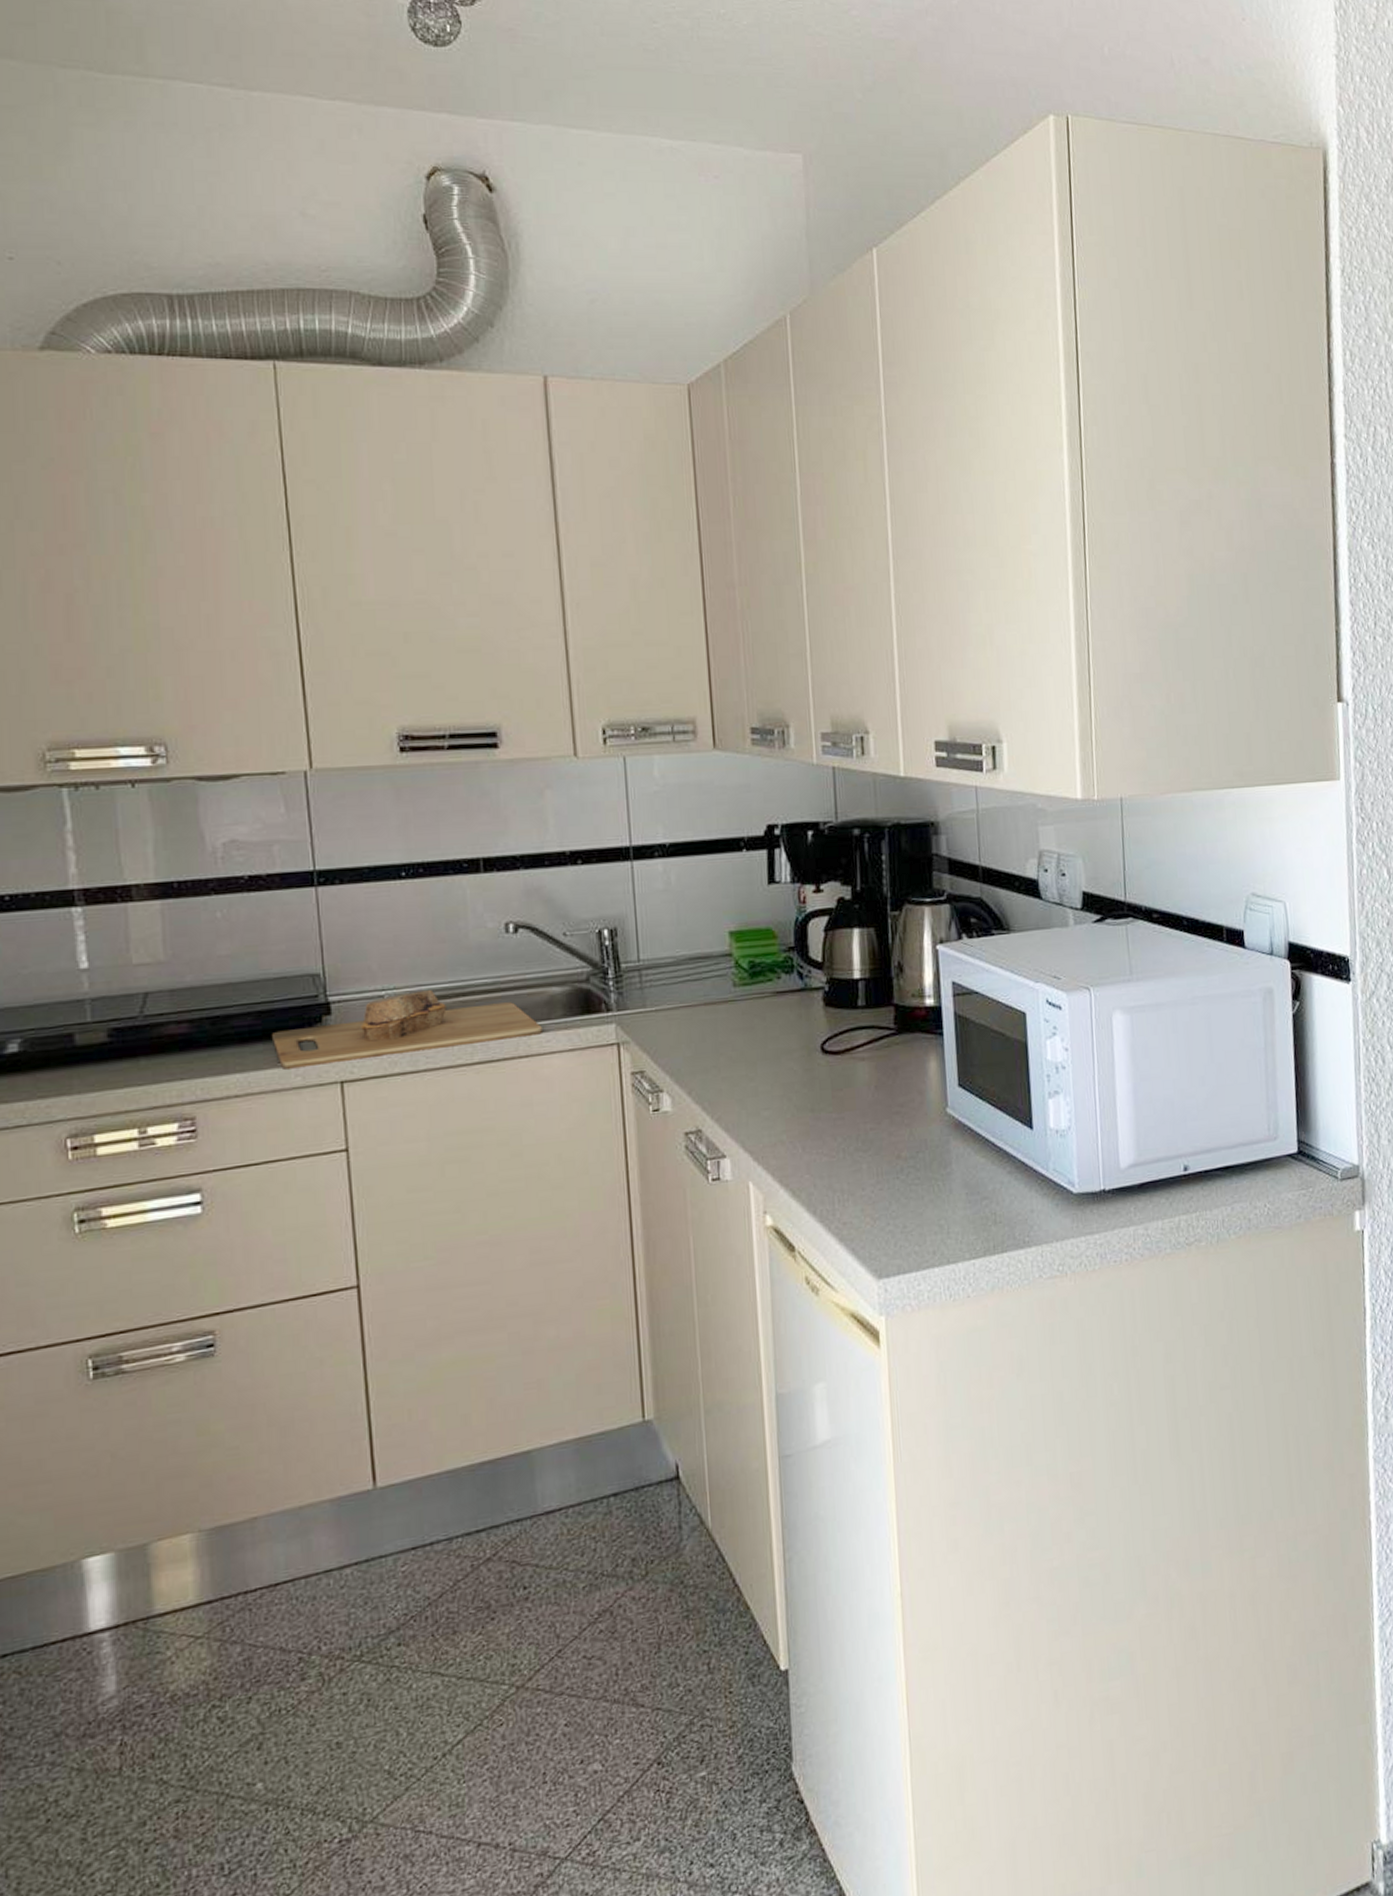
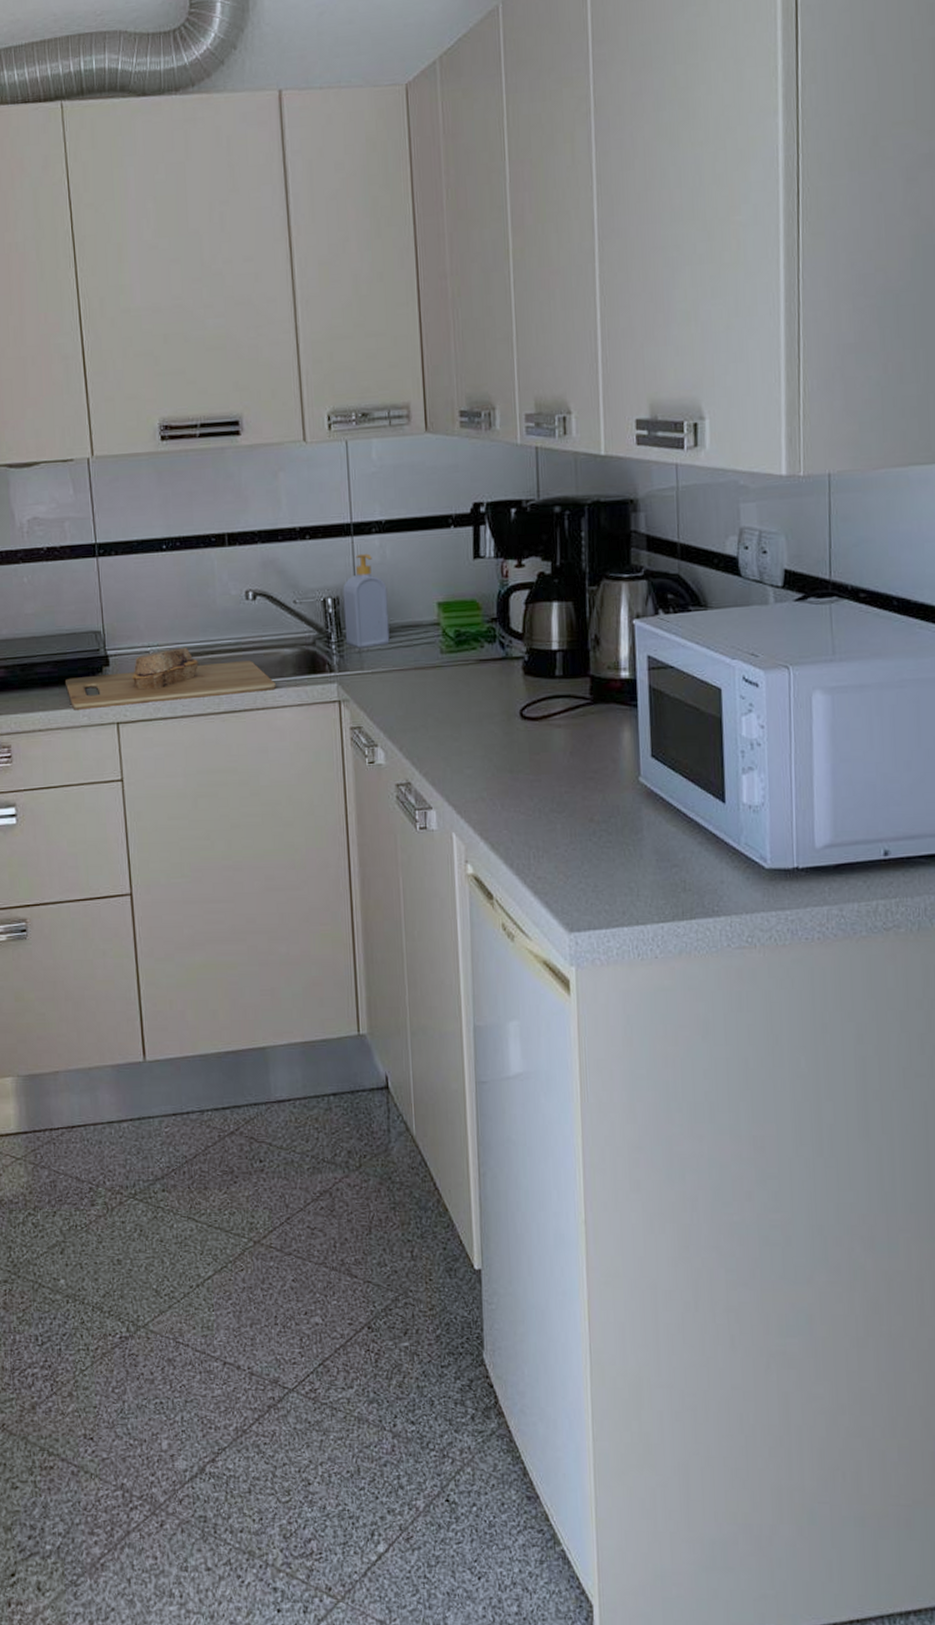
soap bottle: none [621,879,676,984] -> present [343,553,390,648]

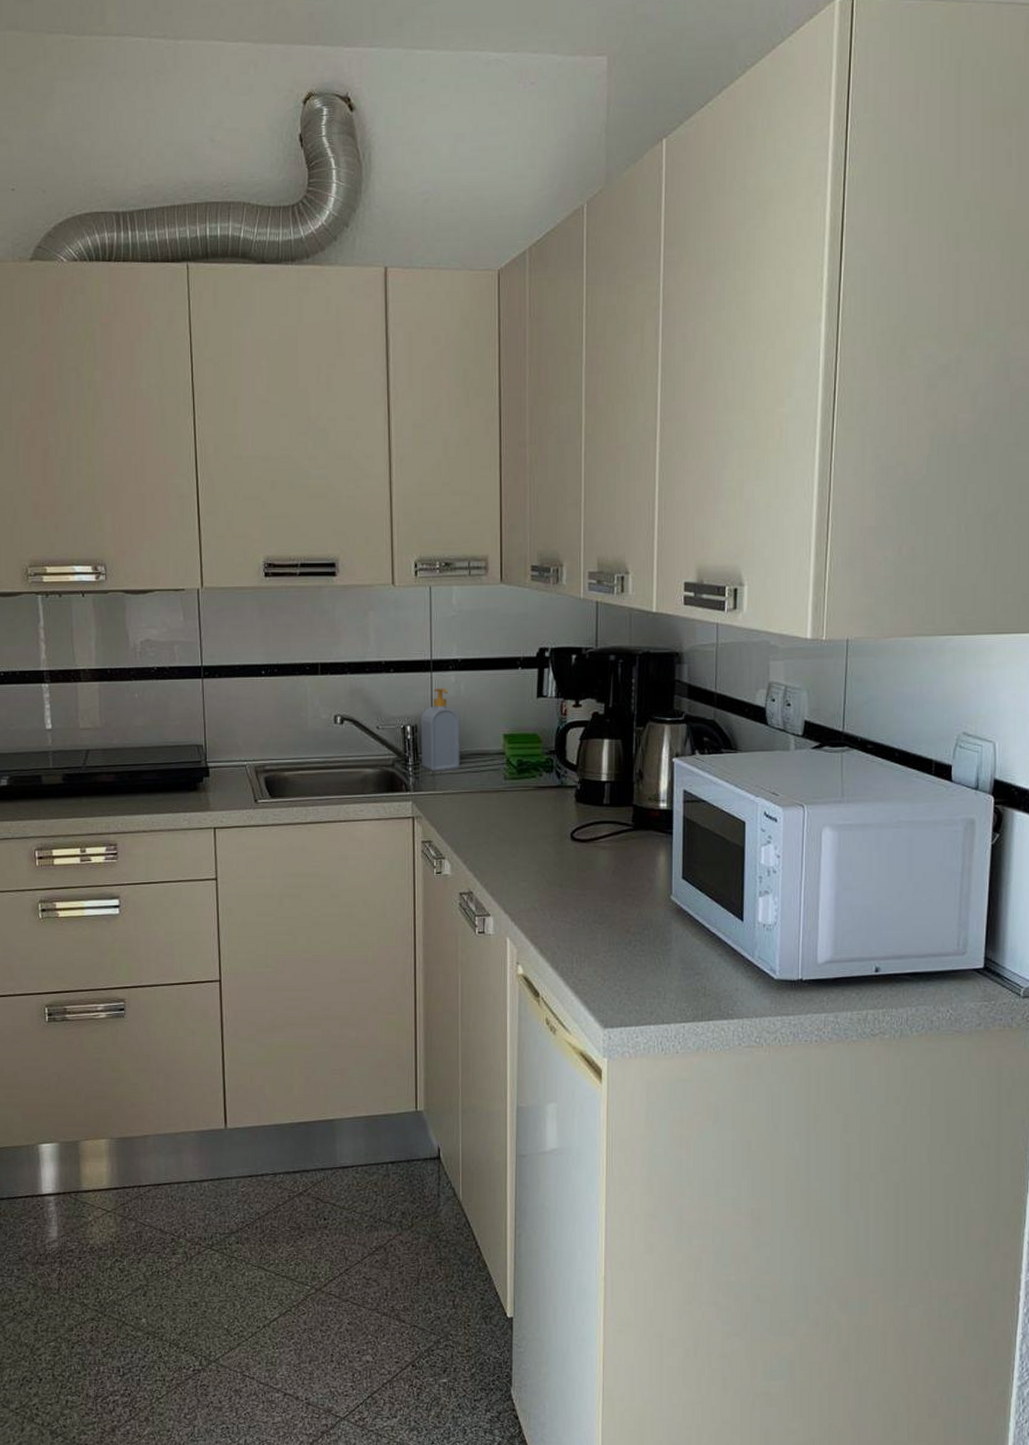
cutting board: present [64,647,277,711] -> none [168,763,359,816]

